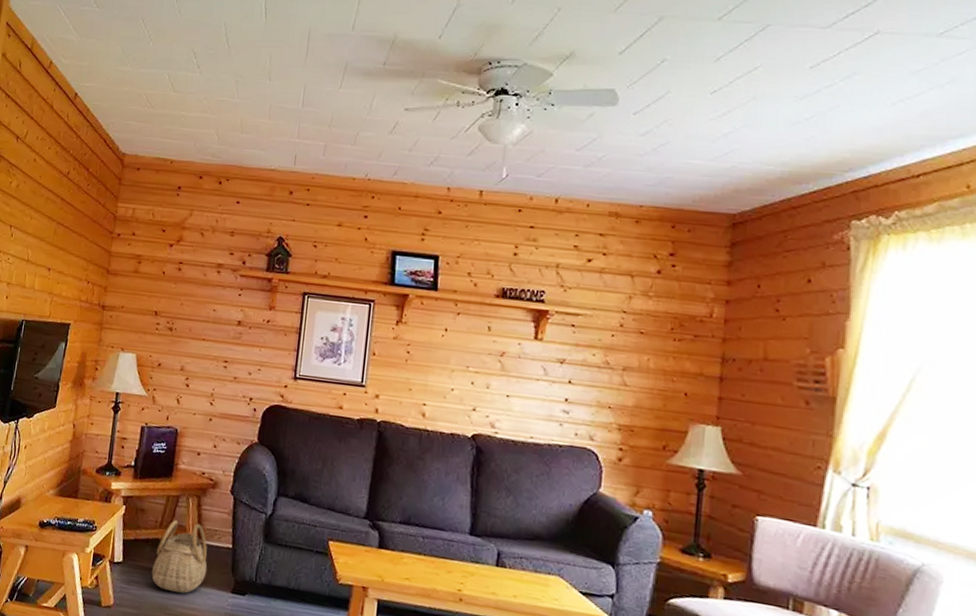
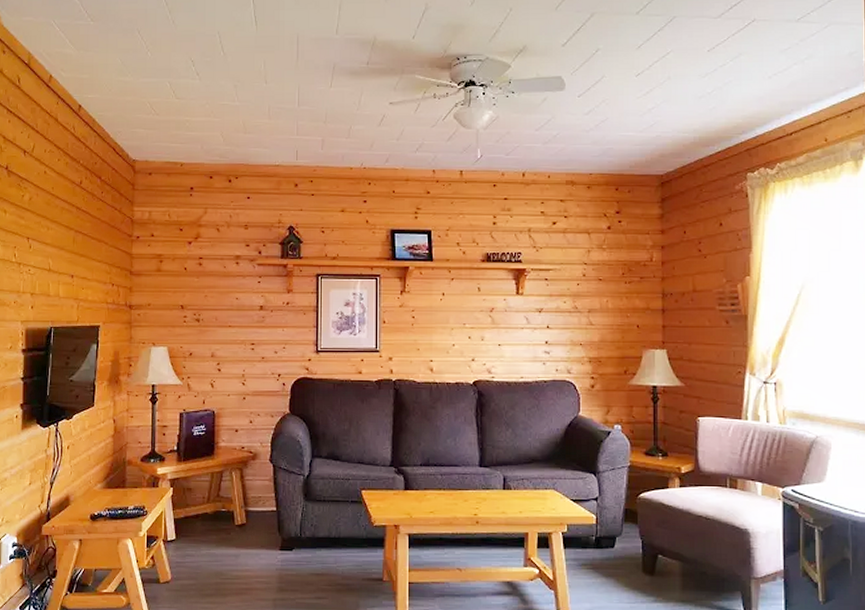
basket: present [151,519,208,594] -> none [205,493,256,559]

